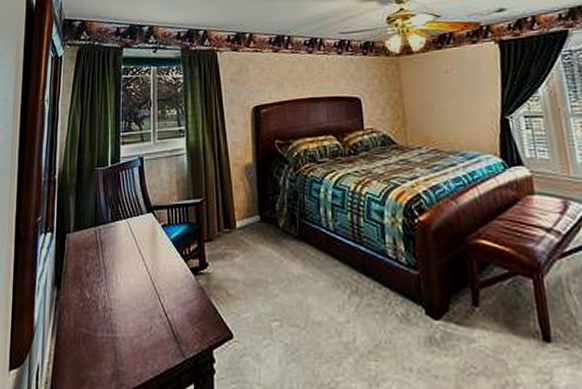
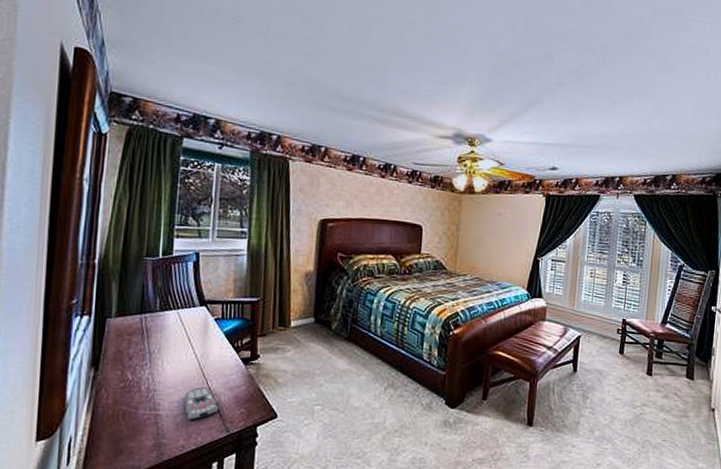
remote control: none [139,302,173,344] -> present [185,386,219,421]

